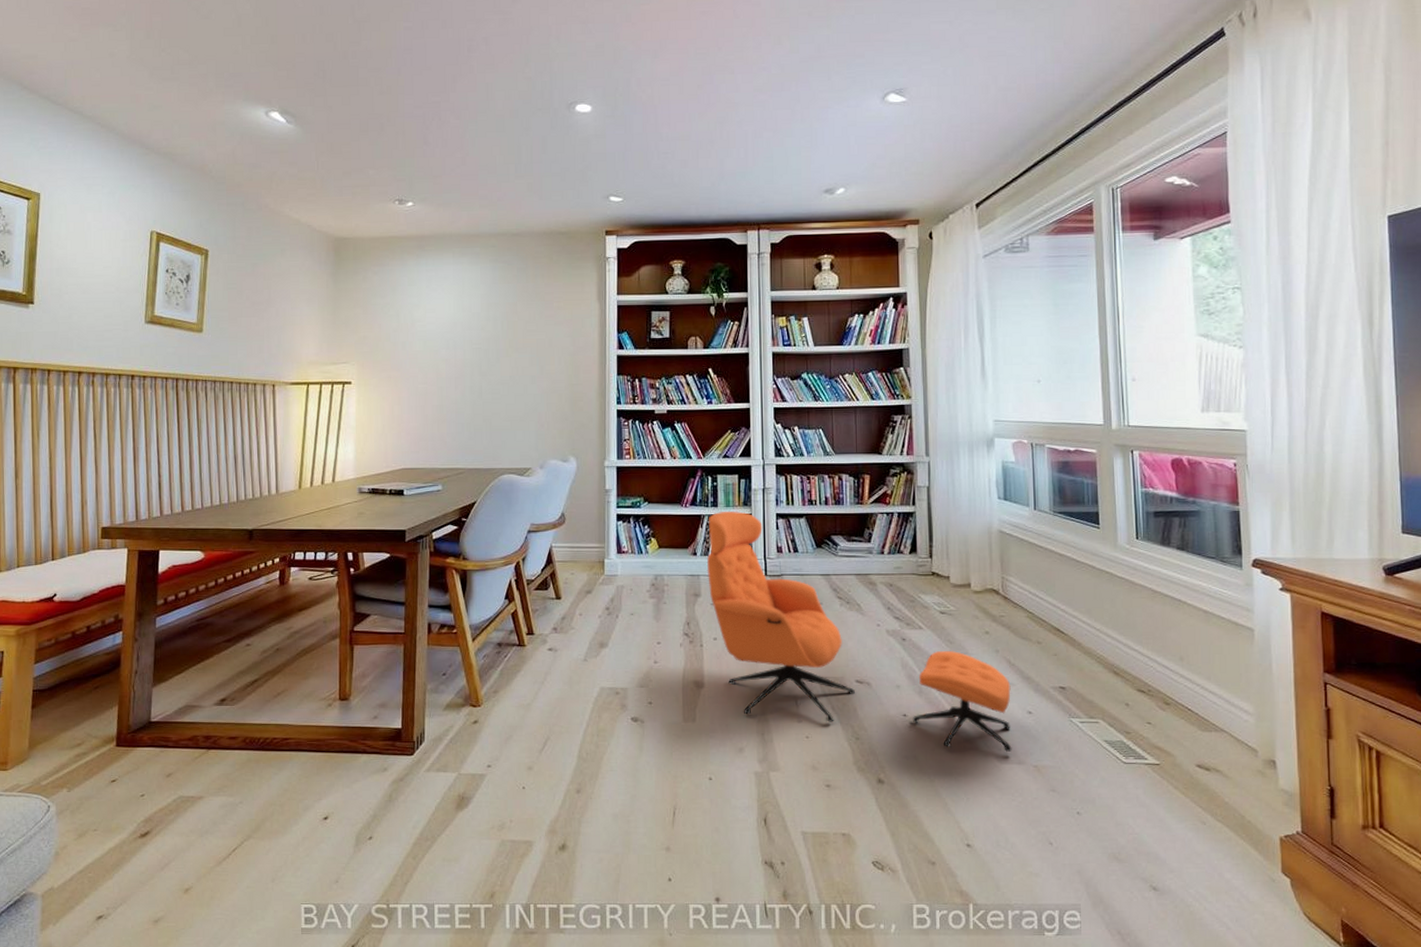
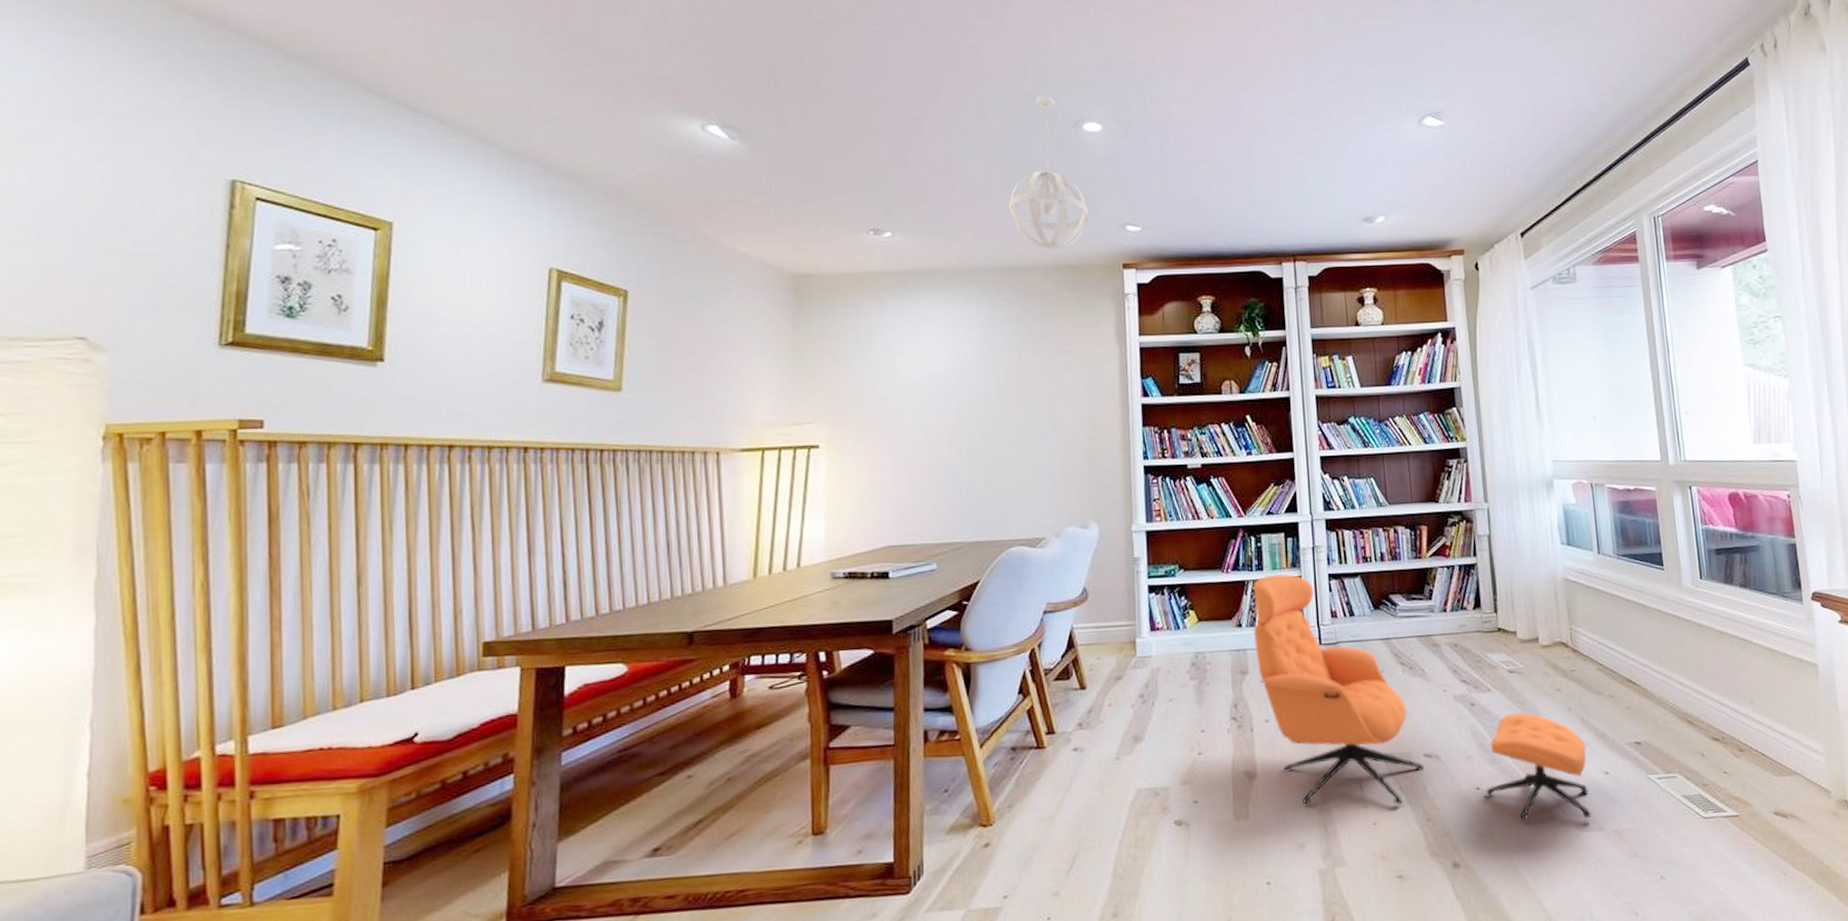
pendant light: none [509,81,577,219] -> present [1008,96,1088,251]

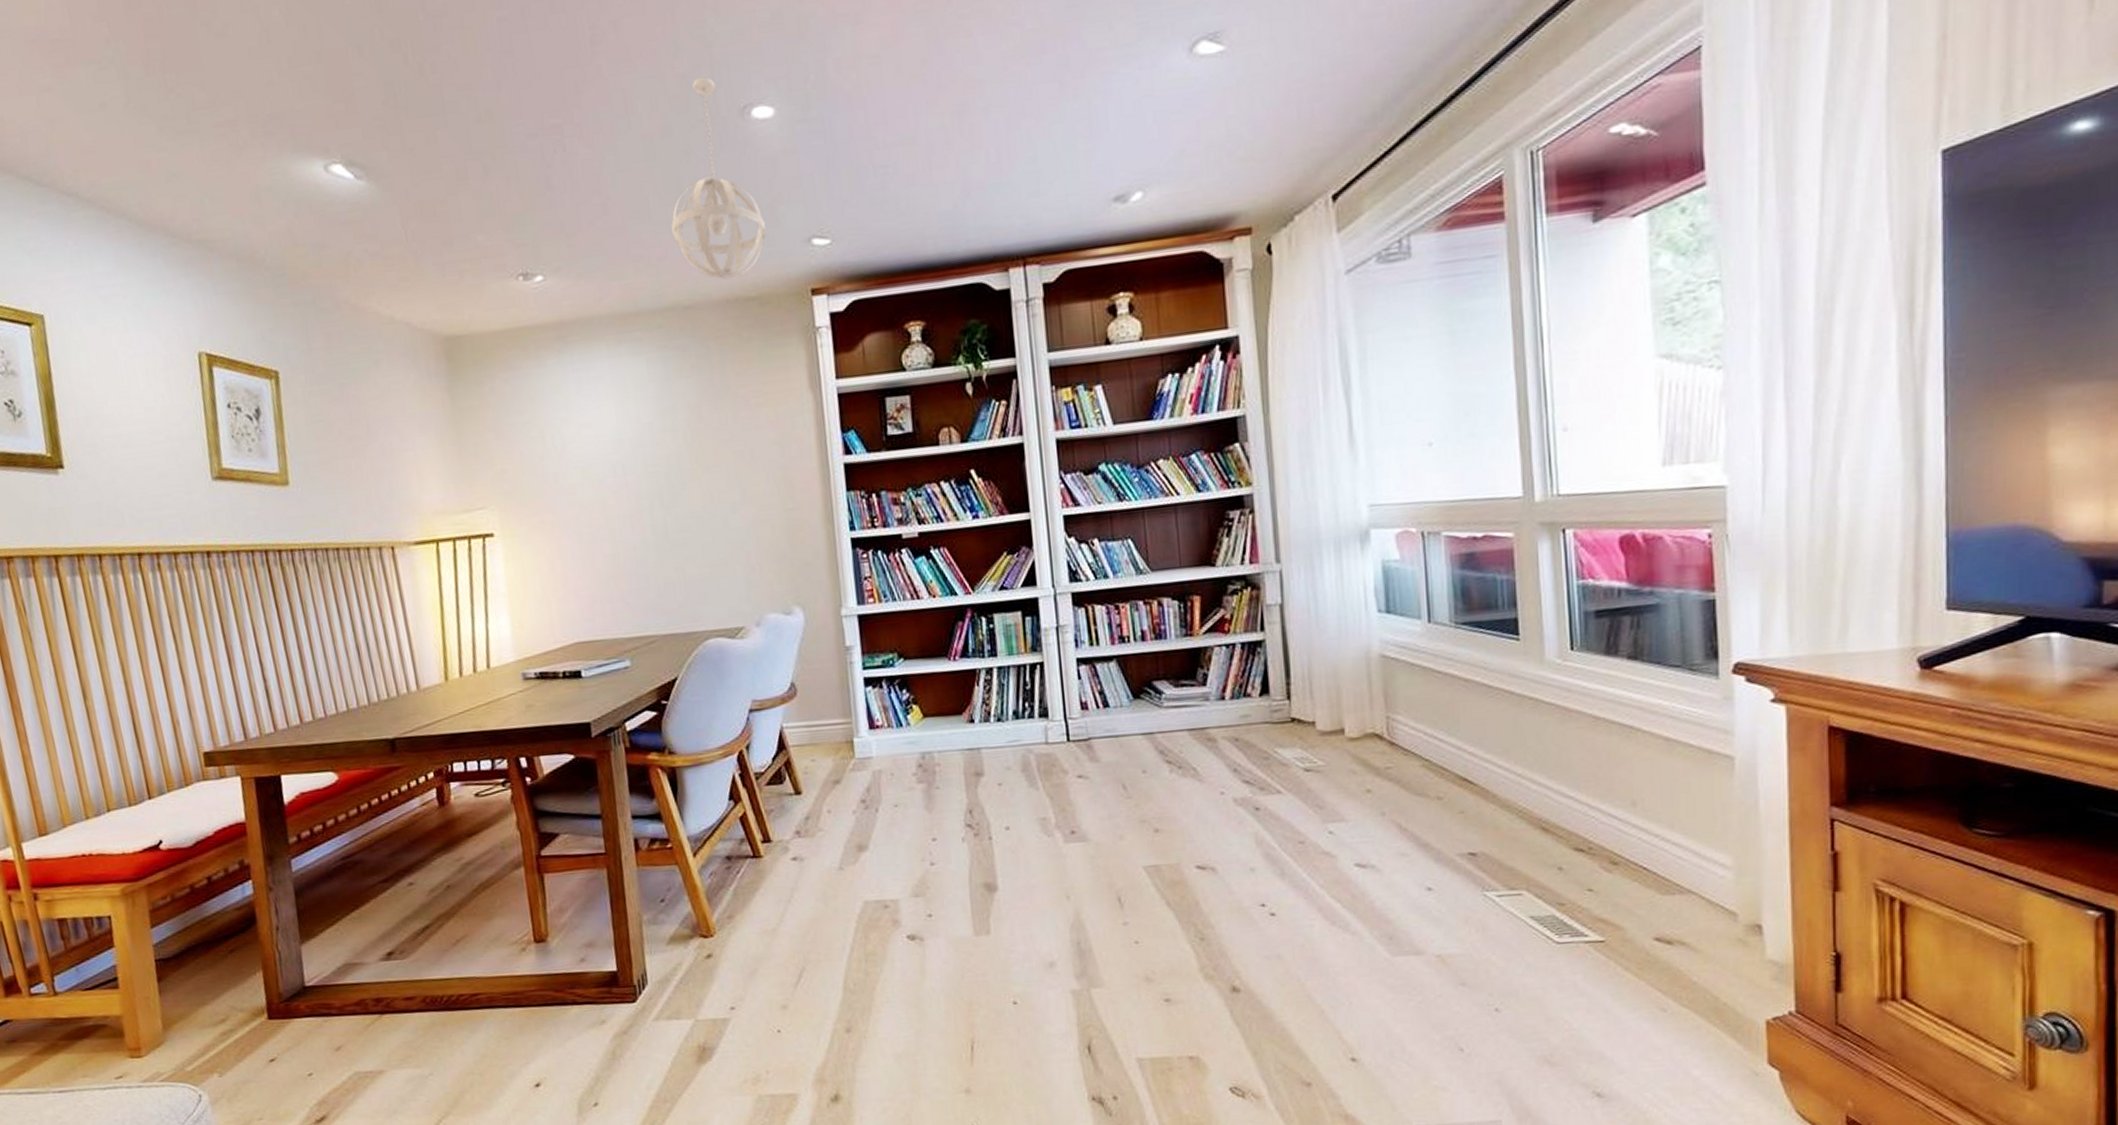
armchair: present [1253,573,1591,820] -> none [987,659,1407,941]

